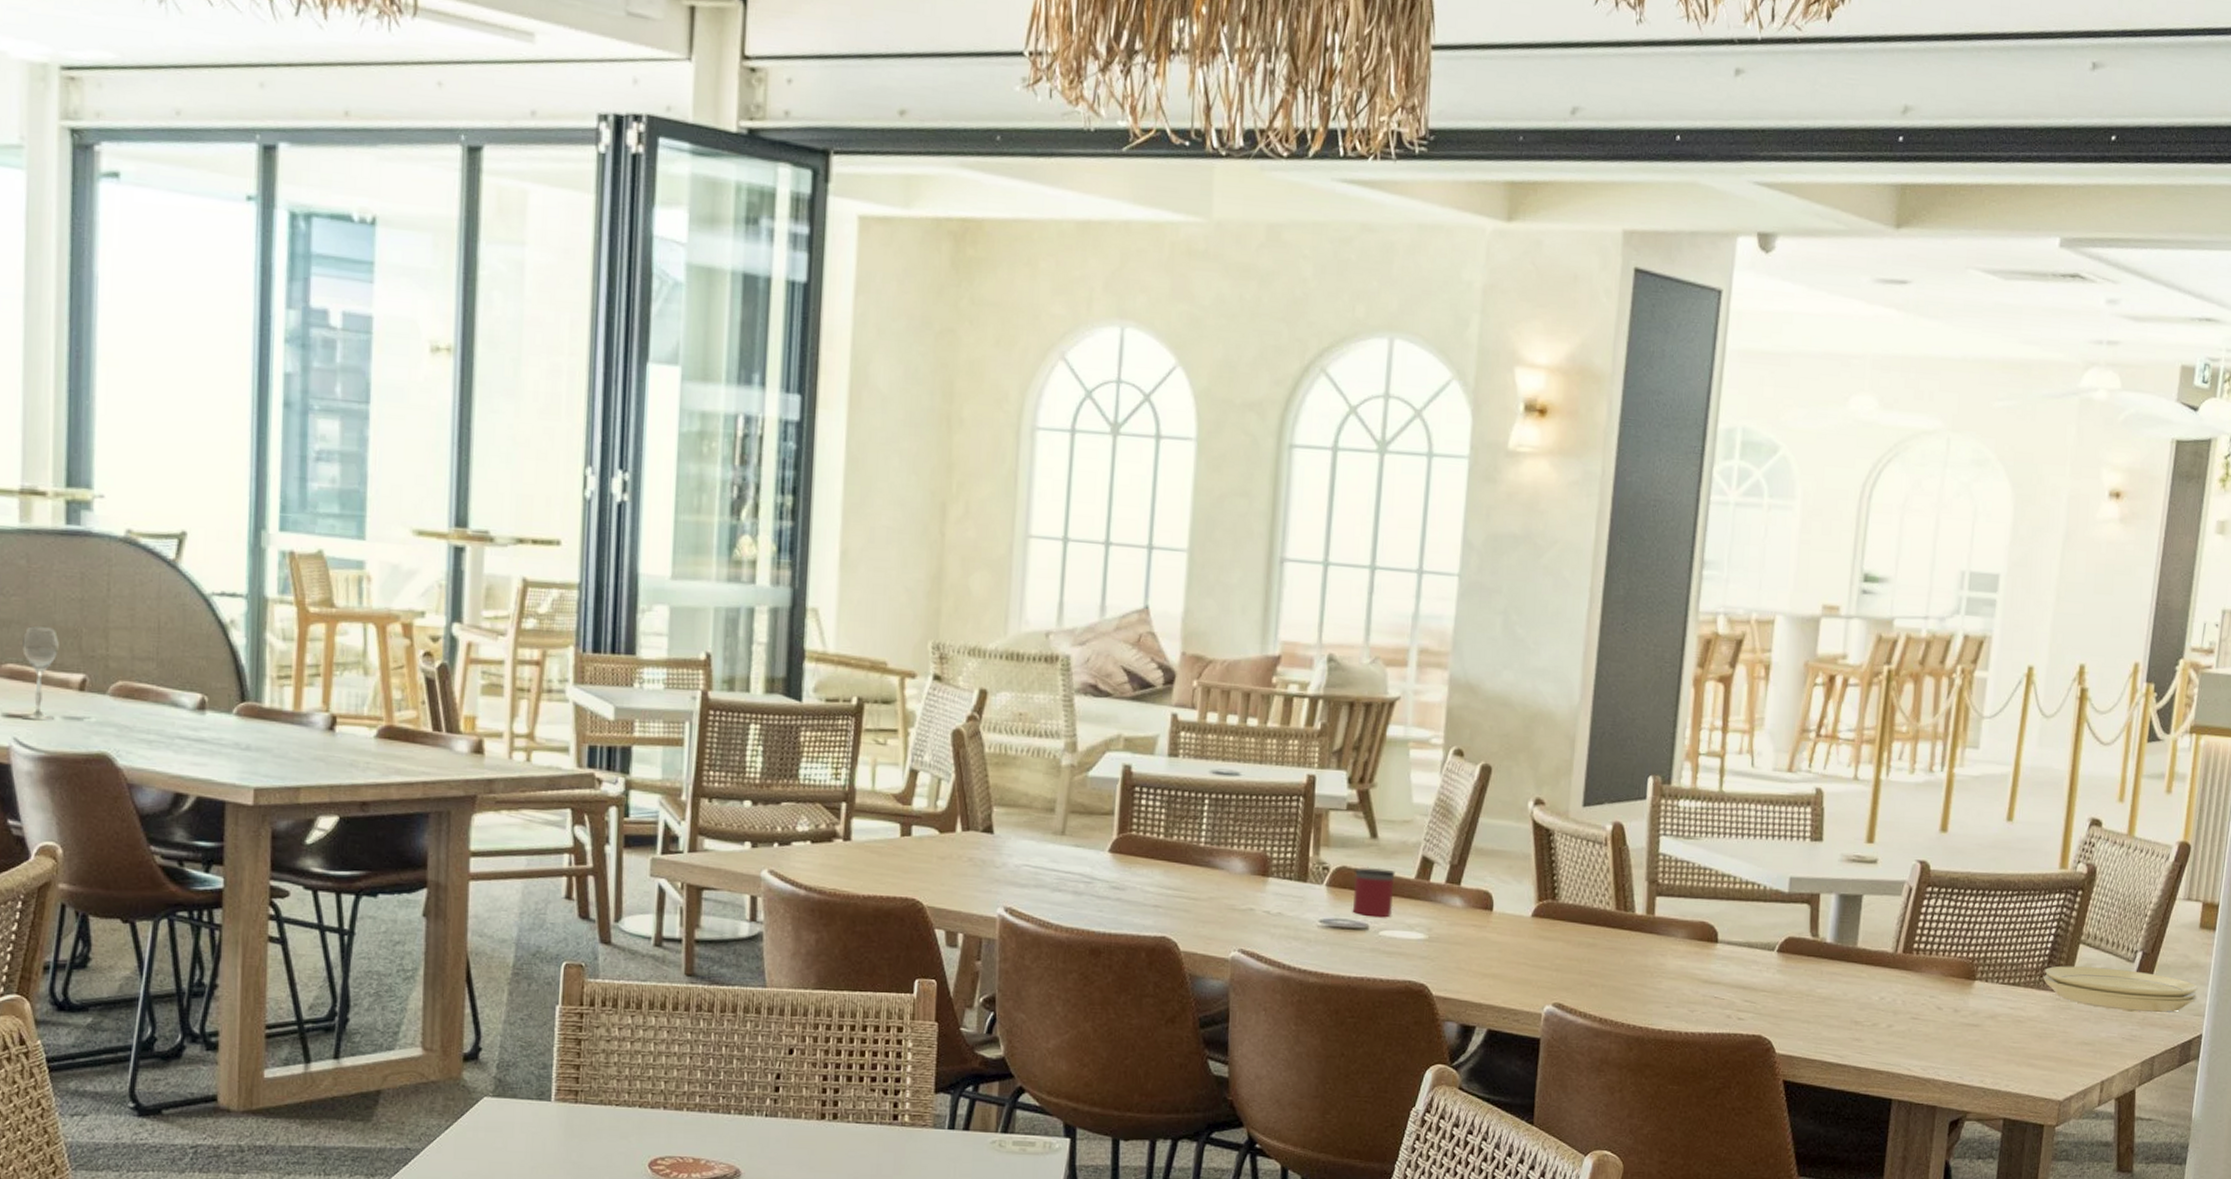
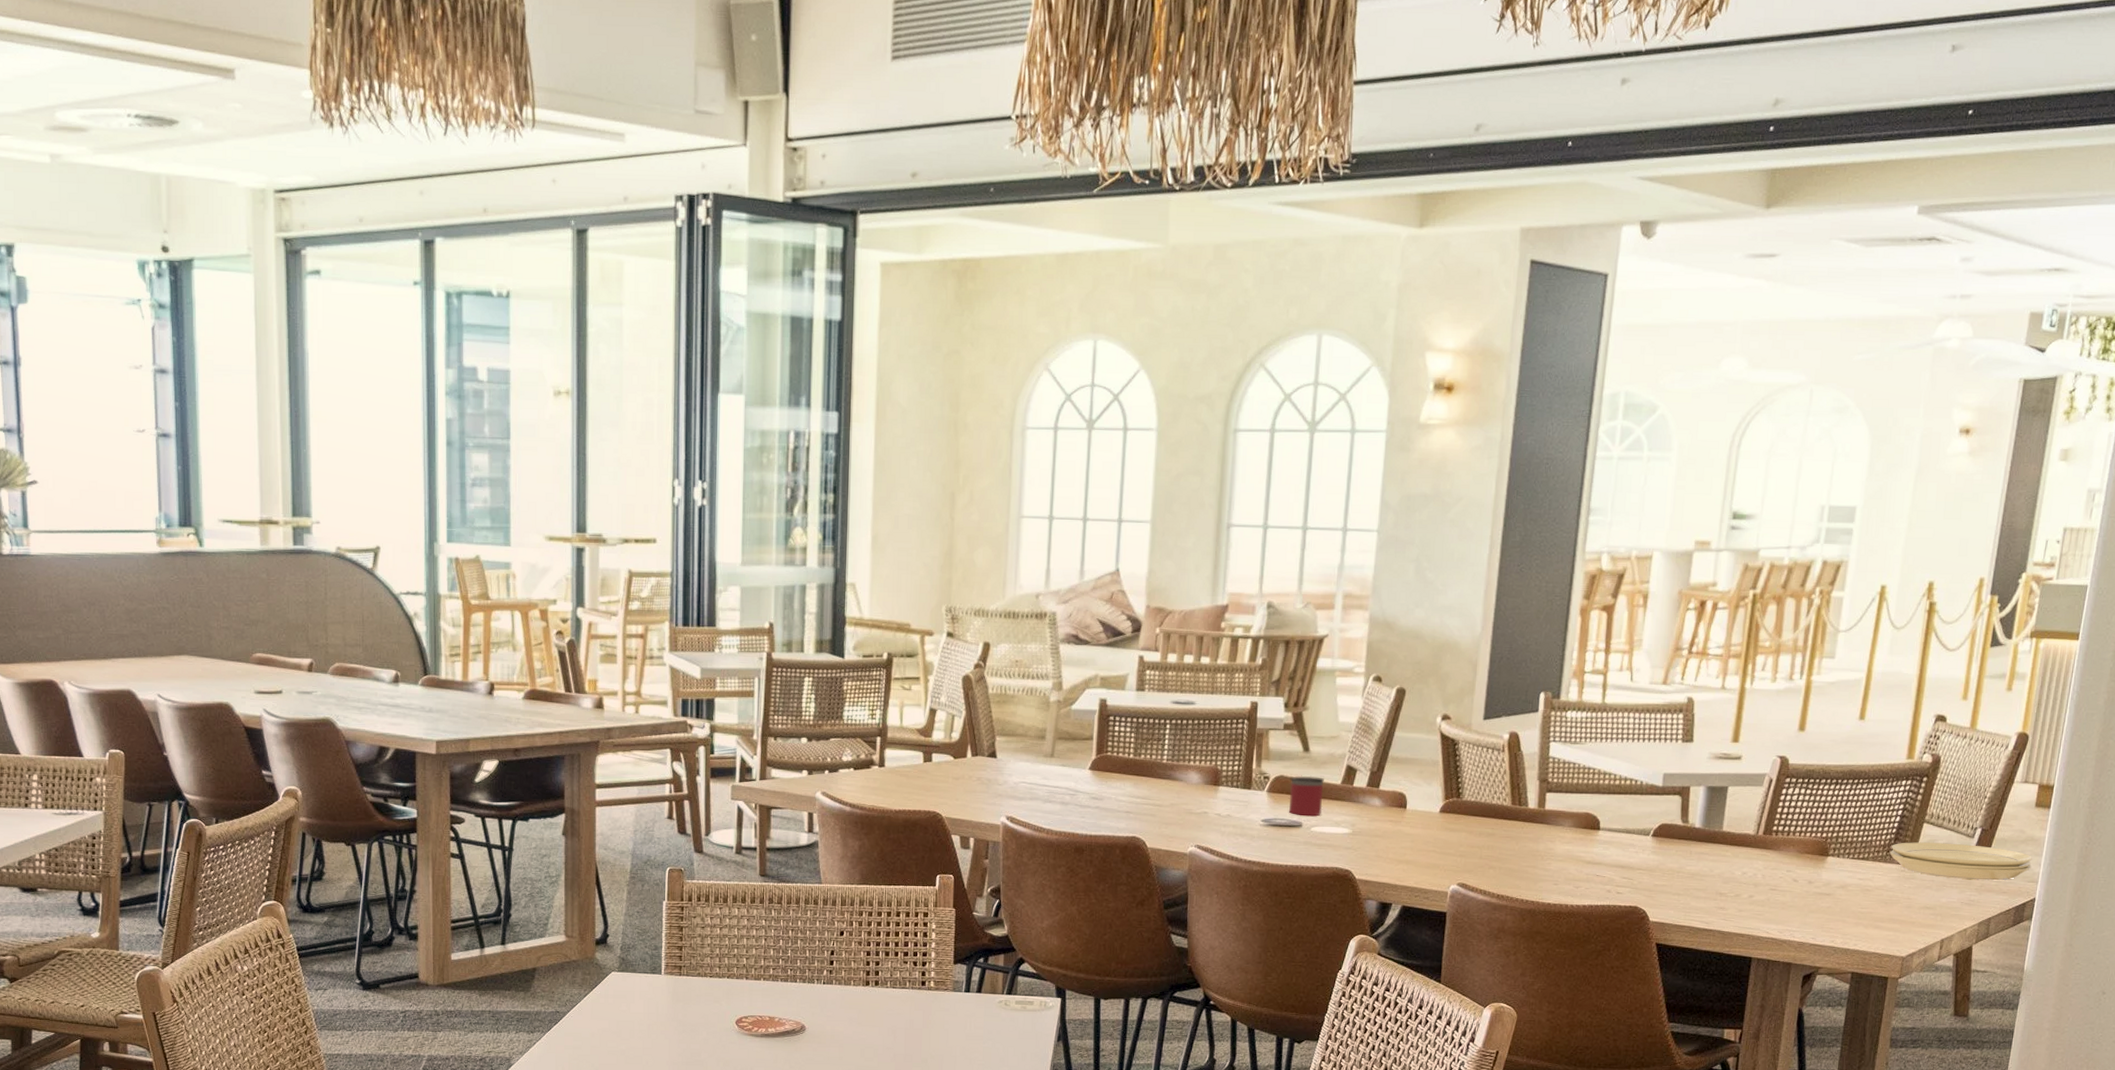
wineglass: present [21,626,59,721] -> none [267,624,292,695]

